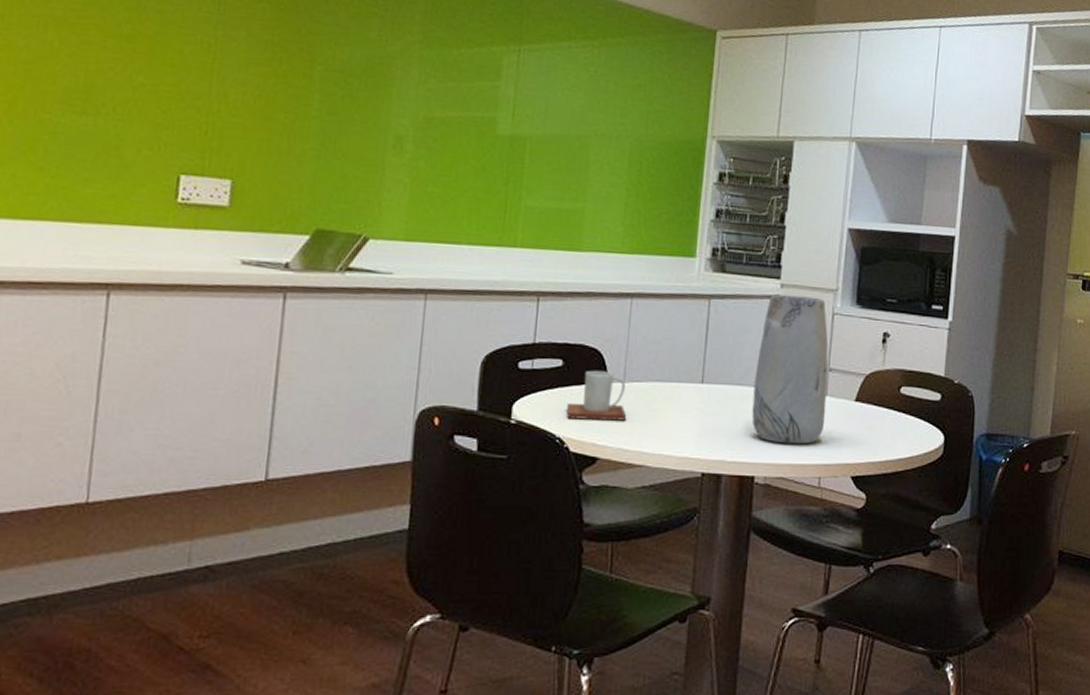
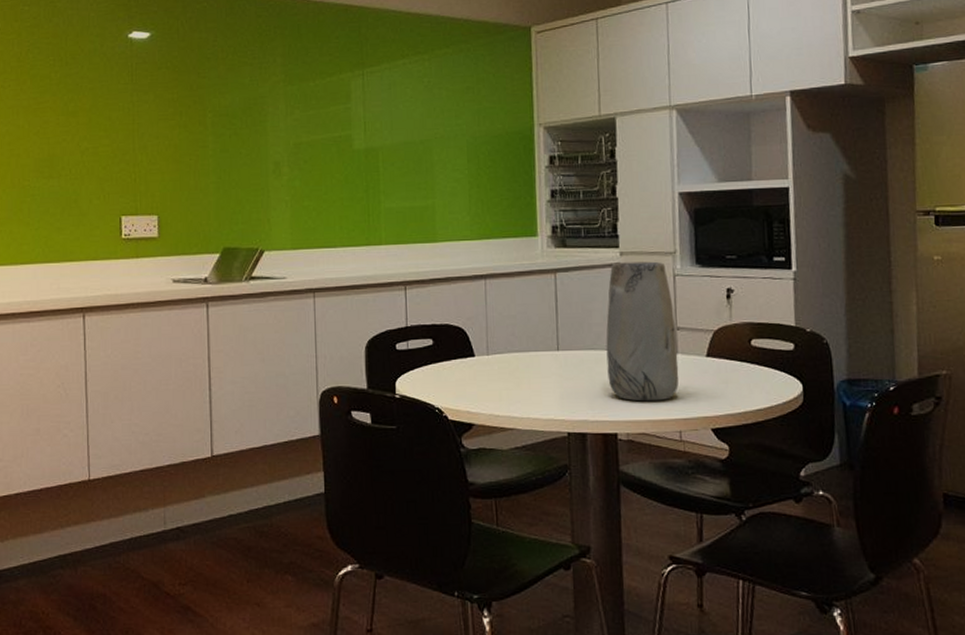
mug: present [566,370,627,421] -> none [440,346,494,391]

